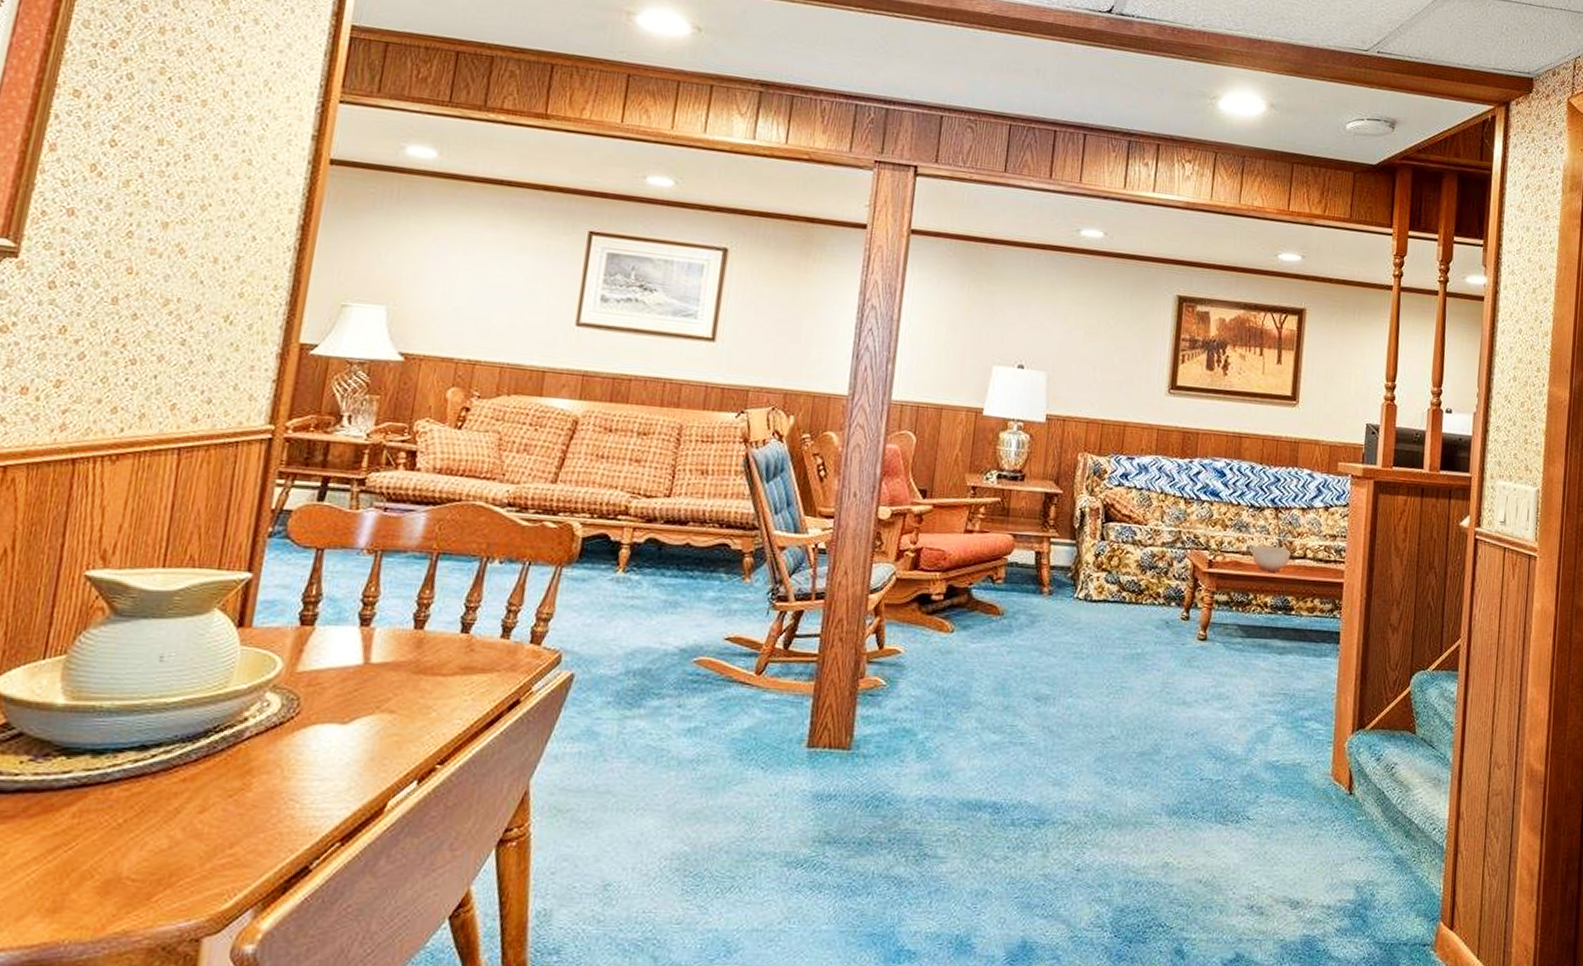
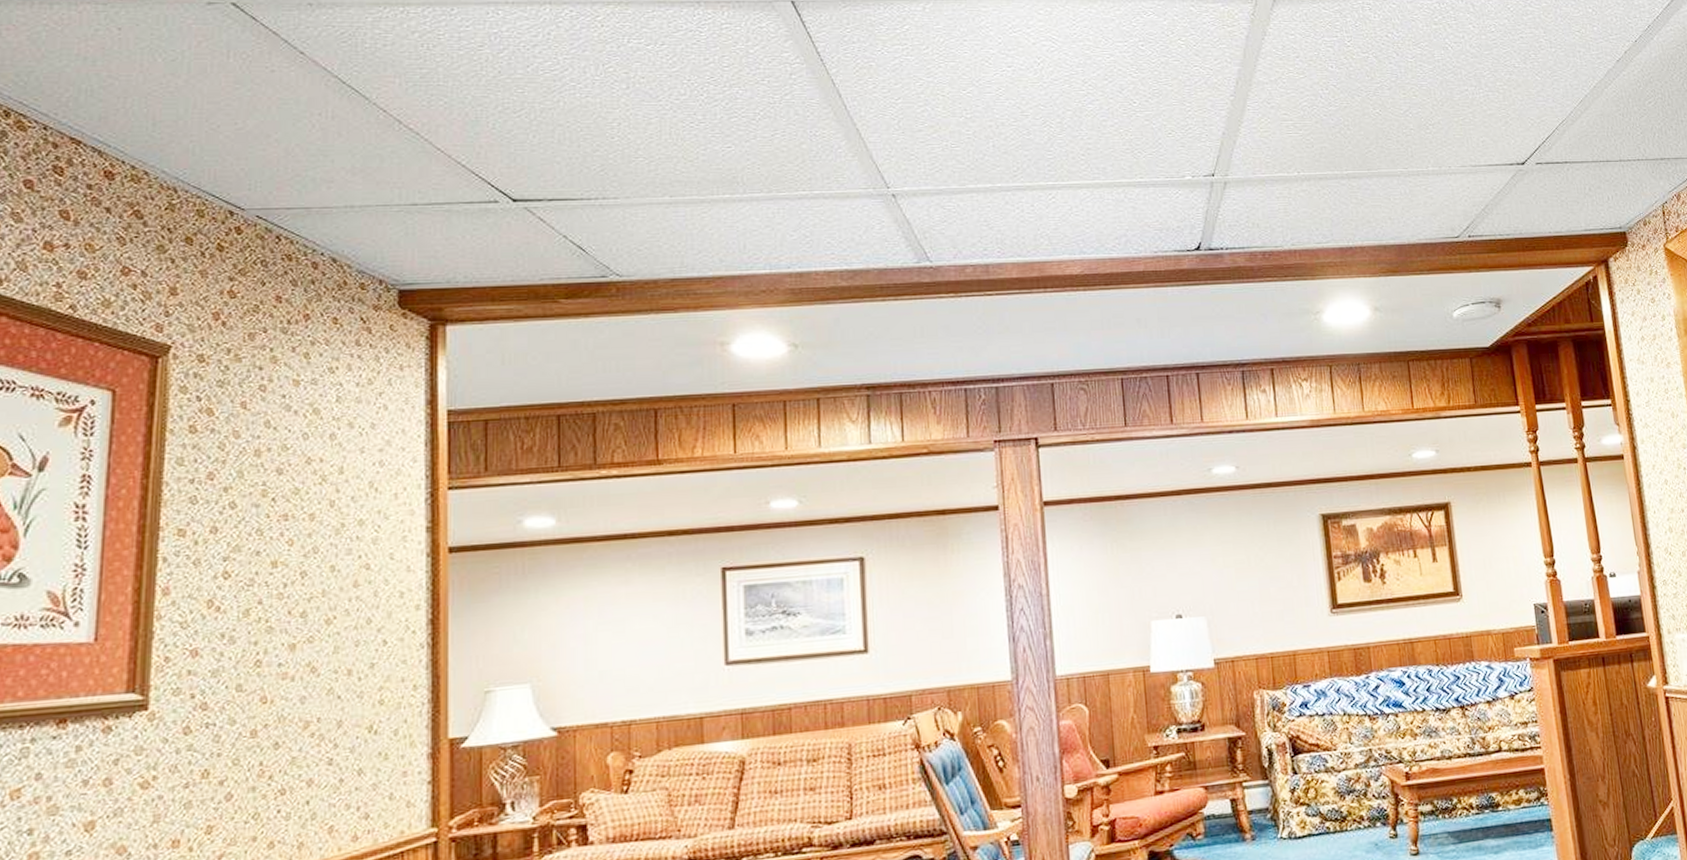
bowl: present [1251,545,1291,572] -> none [1445,745,1486,773]

